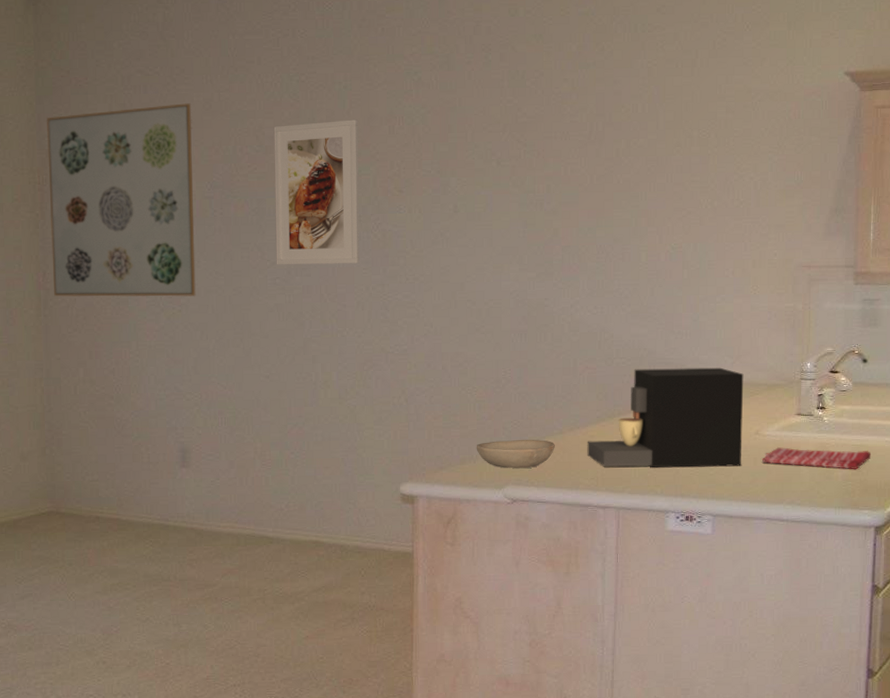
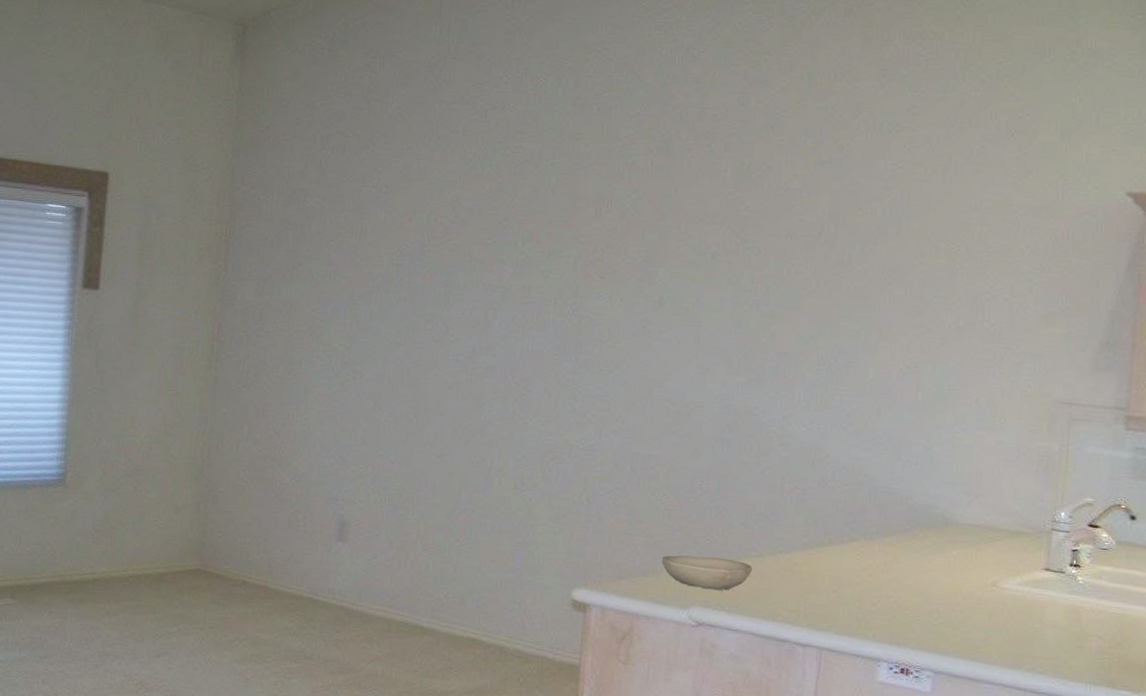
wall art: present [47,103,196,297] -> none [227,167,389,365]
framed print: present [273,119,360,265] -> none [460,198,563,349]
coffee maker: present [587,367,744,468] -> none [789,495,982,620]
dish towel: present [761,447,872,469] -> none [997,604,1135,642]

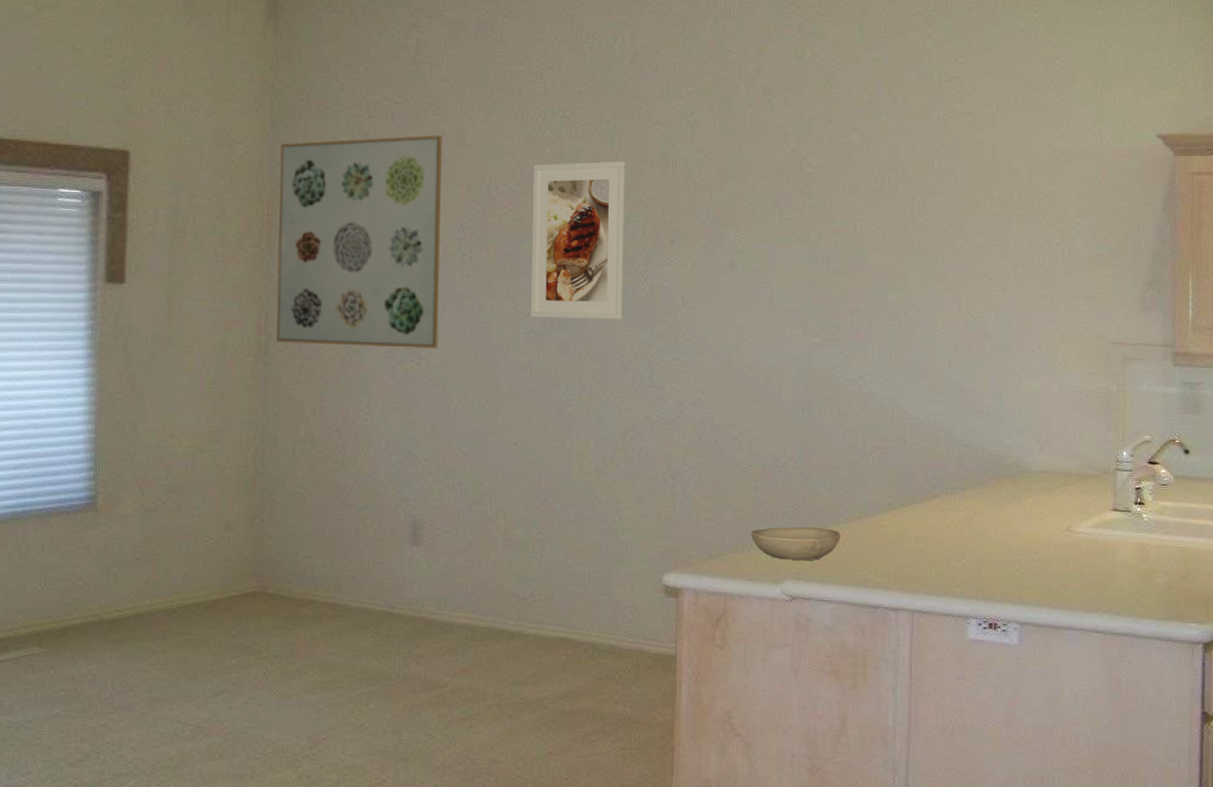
wall art: none [227,167,389,365] -> present [276,135,443,349]
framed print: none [460,198,563,349] -> present [530,161,626,320]

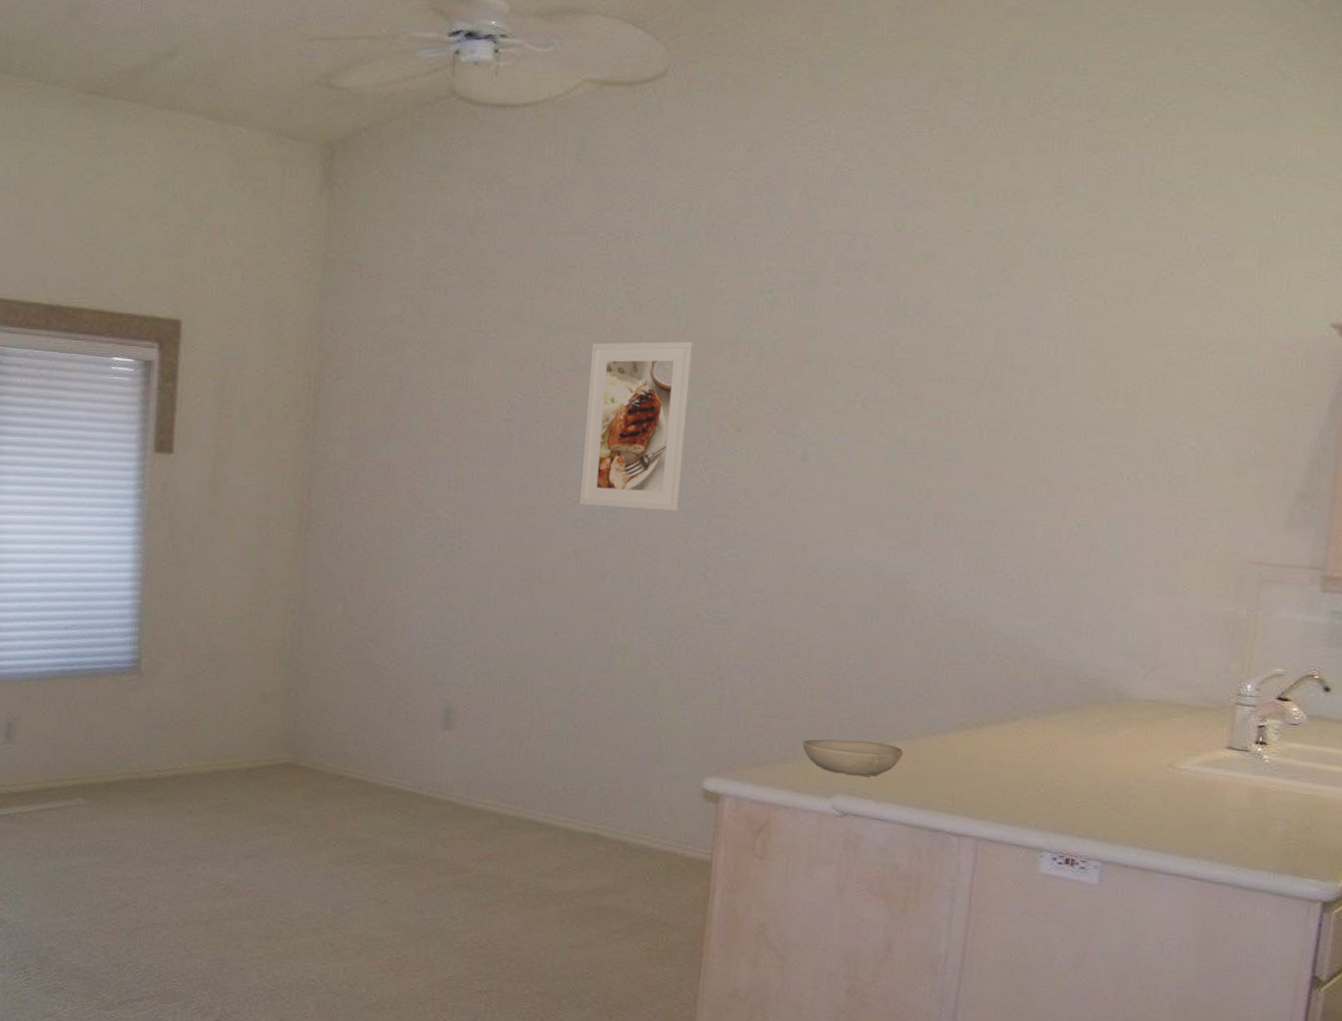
wall art: present [276,135,443,349] -> none [318,309,498,533]

